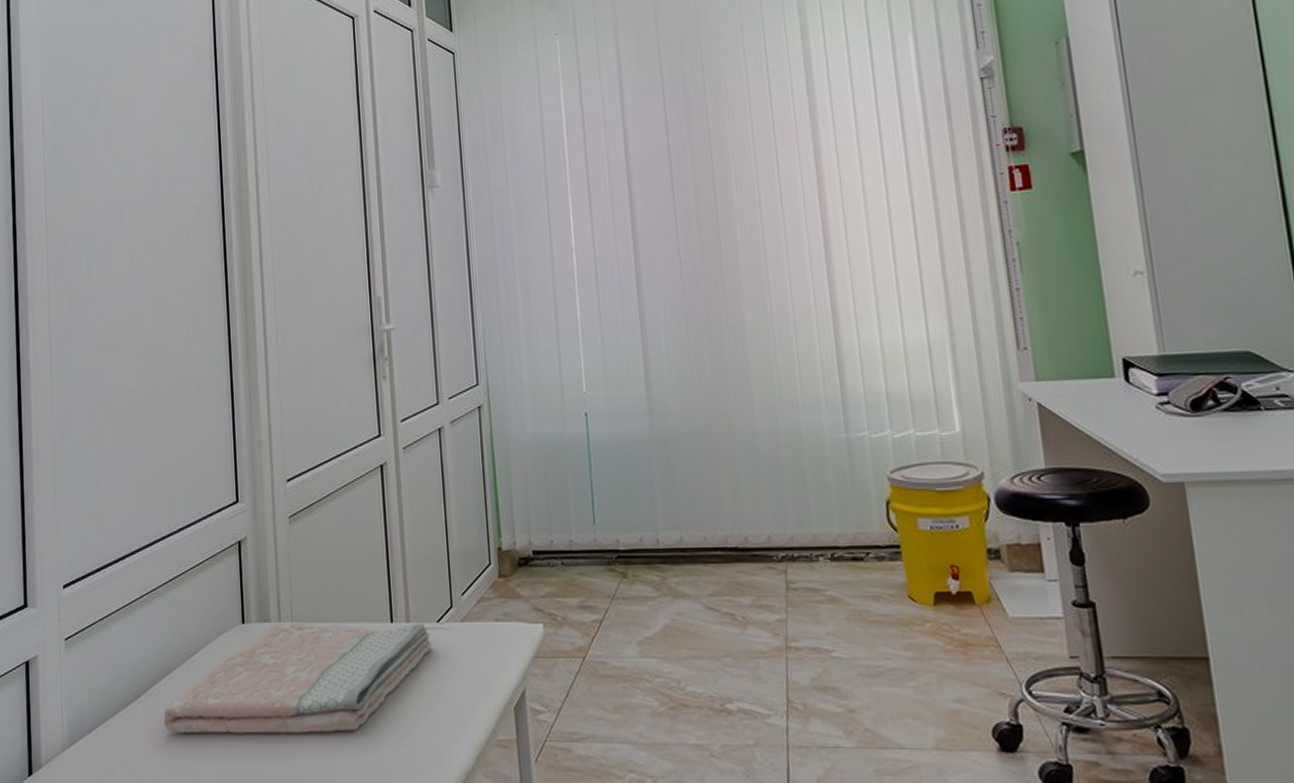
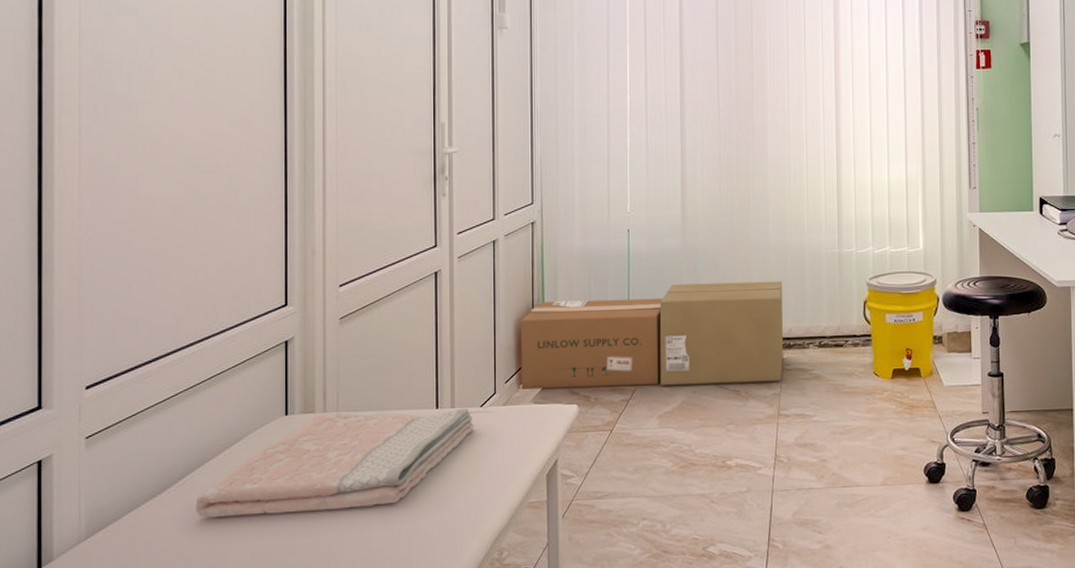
box: none [473,495,638,604] -> present [520,298,663,390]
box: none [629,474,788,605] -> present [659,281,784,386]

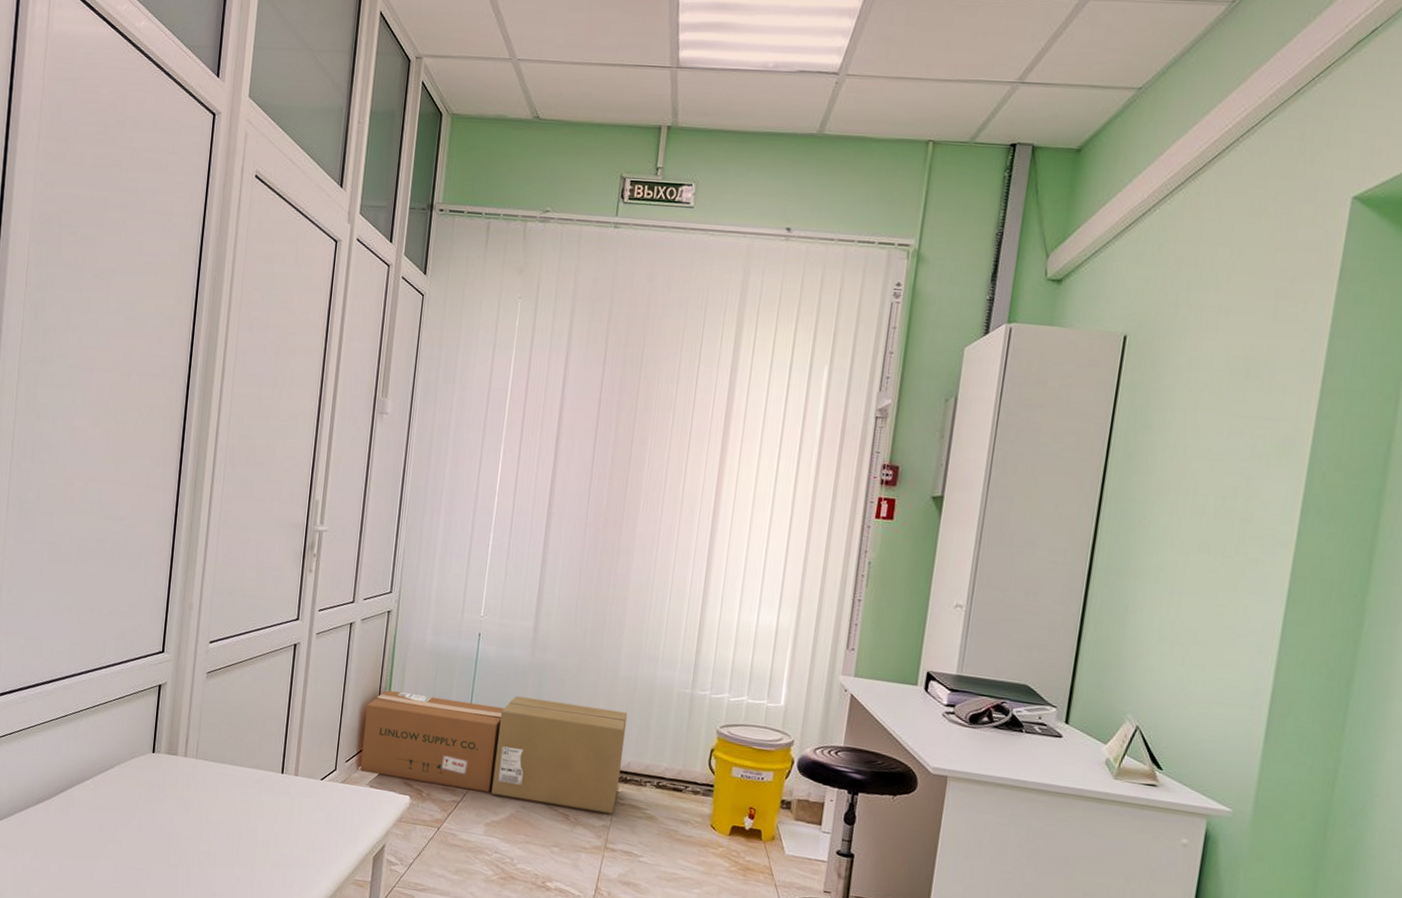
towel: present [195,408,475,518] -> none [72,757,314,853]

